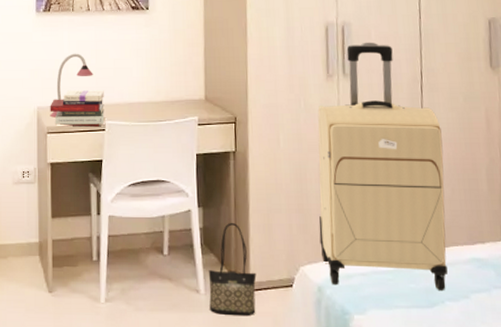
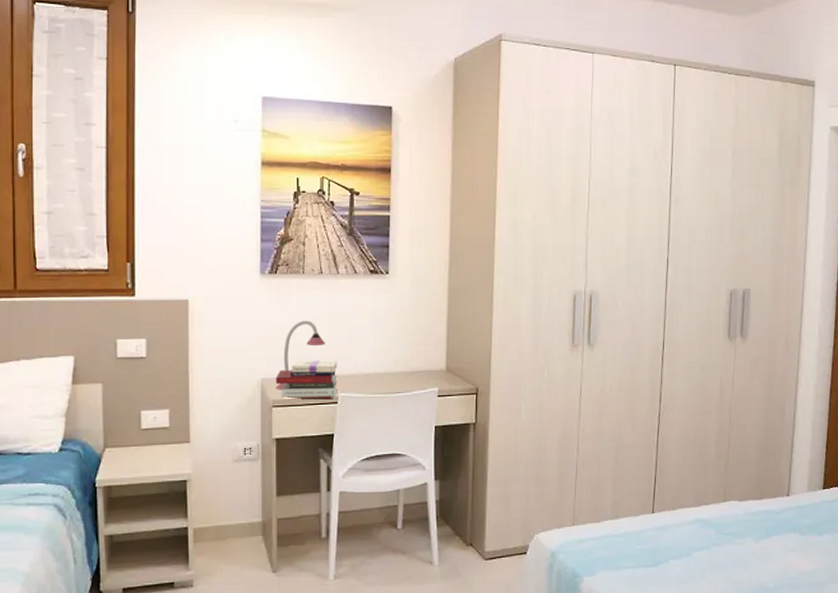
tote bag: present [208,222,257,315] -> none [443,493,492,584]
suitcase: present [317,42,448,292] -> none [555,311,678,551]

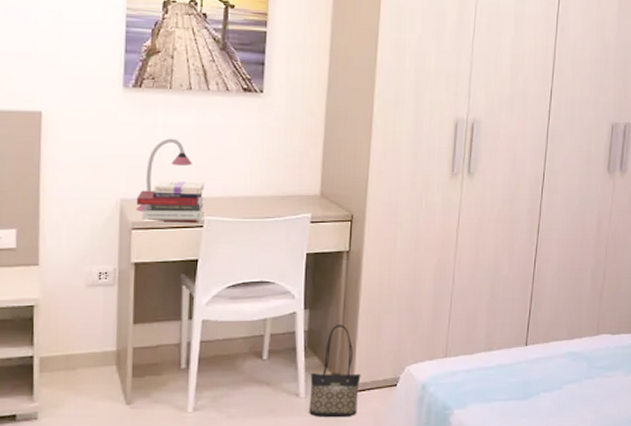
tote bag: none [443,493,492,584] -> present [309,324,361,417]

